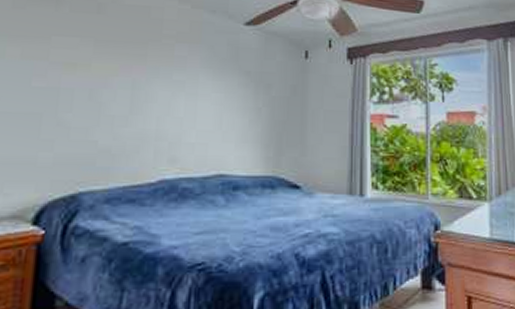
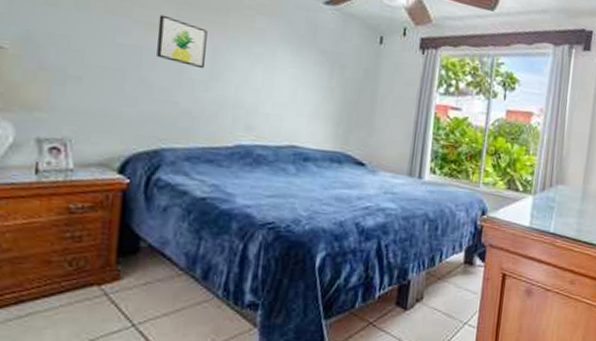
wall art: none [74,53,126,104] -> present [156,14,208,69]

